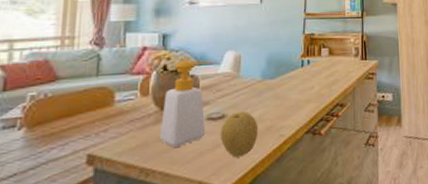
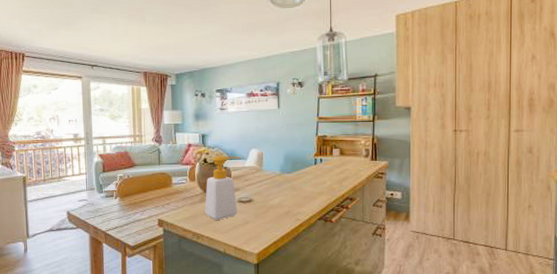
fruit: present [219,111,259,158] -> none [248,198,279,233]

